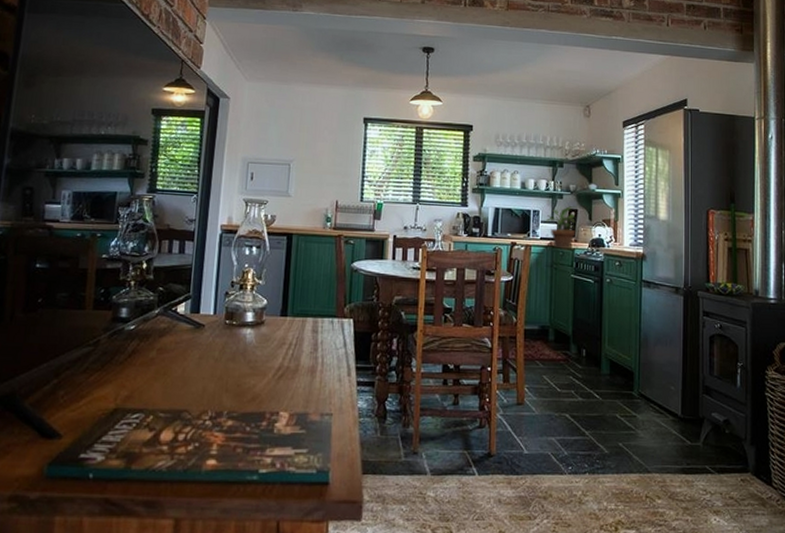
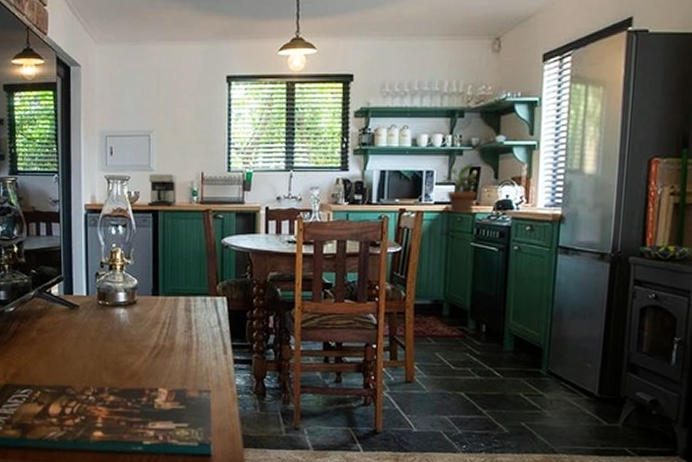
coffee maker: none [283,199,313,232] -> present [148,174,177,207]

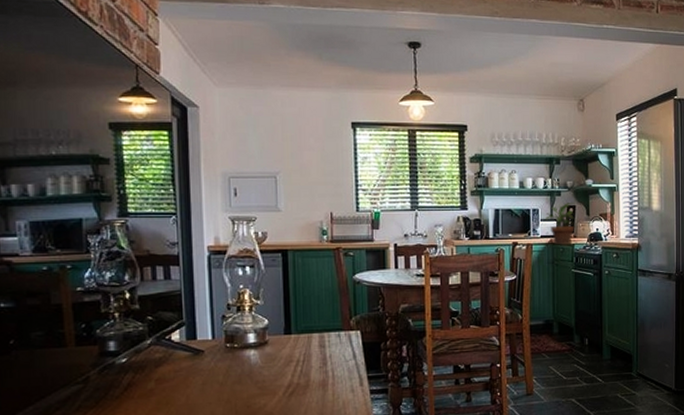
coffee maker: present [148,174,177,207] -> none [276,214,306,247]

